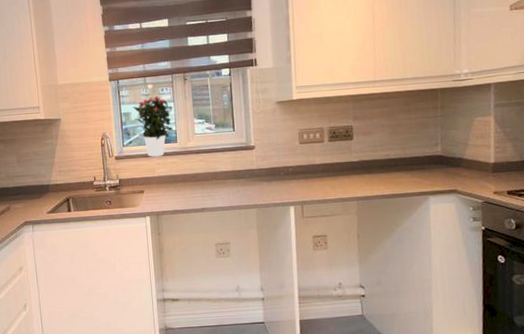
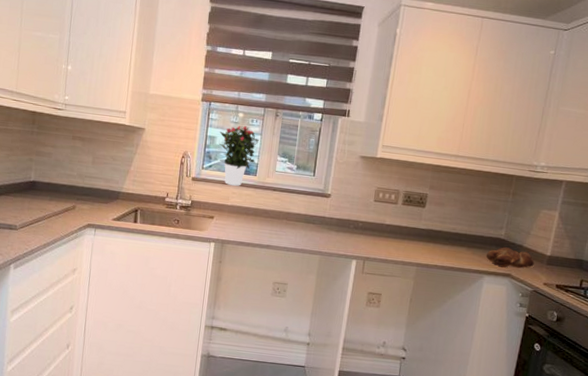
bread loaf: none [426,163,479,184] -> present [486,247,535,268]

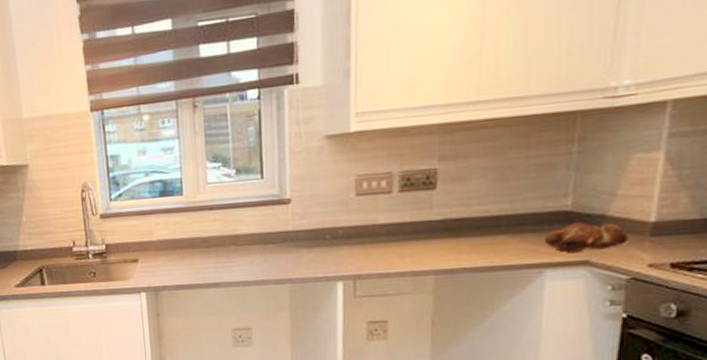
potted flower: present [218,125,259,186] -> none [123,130,178,215]

